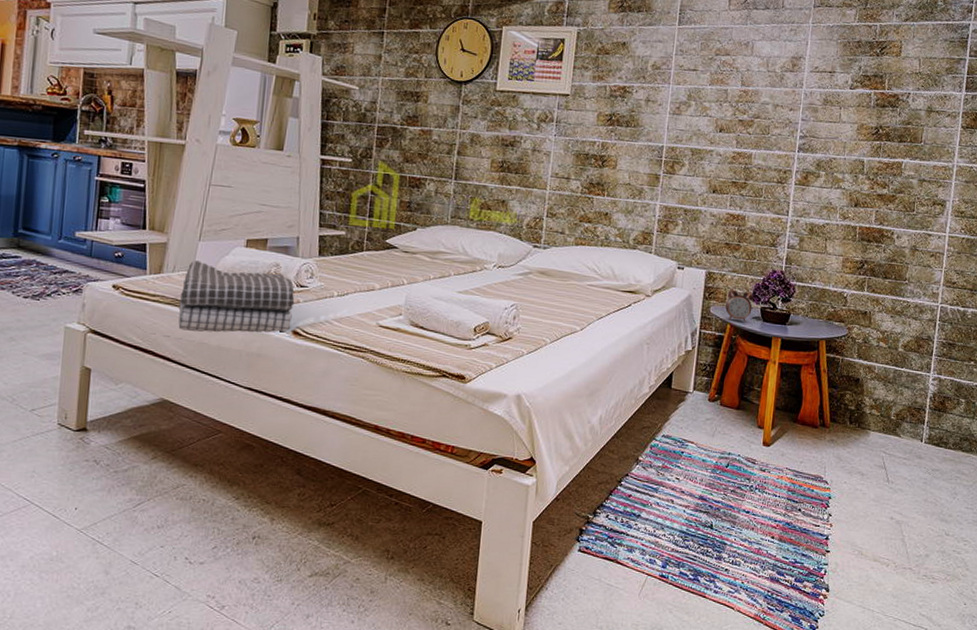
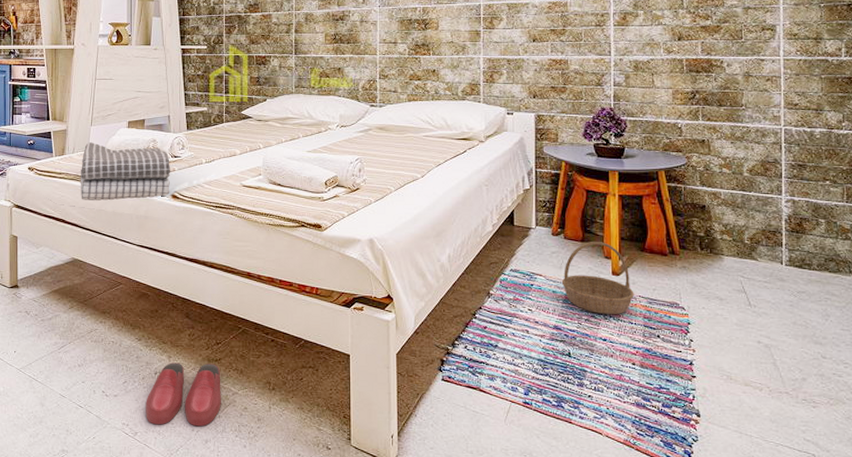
slippers: none [237,525,332,600] -> present [146,362,221,427]
basket: none [712,409,782,487] -> present [561,241,634,315]
alarm clock: present [724,285,753,322] -> none [557,125,585,158]

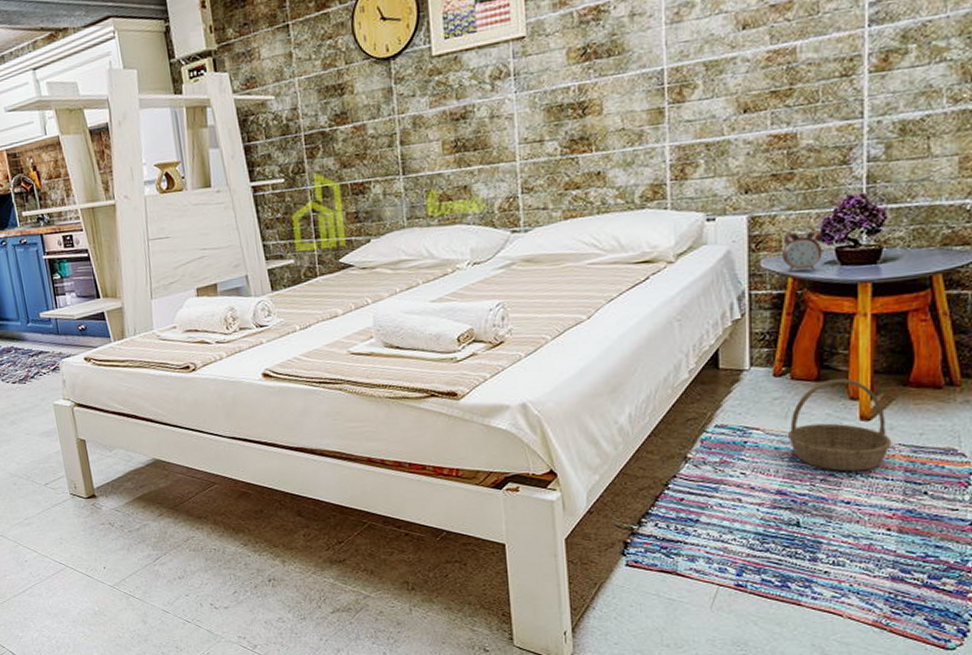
towel: present [80,142,171,201] -> none [146,317,260,390]
slippers: present [146,362,221,427] -> none [262,565,352,636]
alarm clock: none [557,125,585,158] -> present [781,225,823,272]

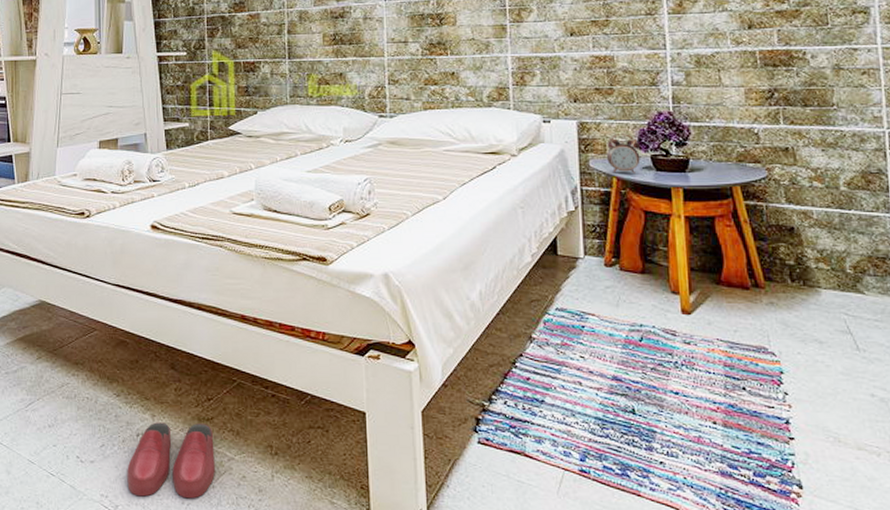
slippers: none [262,565,352,636] -> present [127,422,215,499]
basket: present [787,378,892,472] -> none [619,272,711,363]

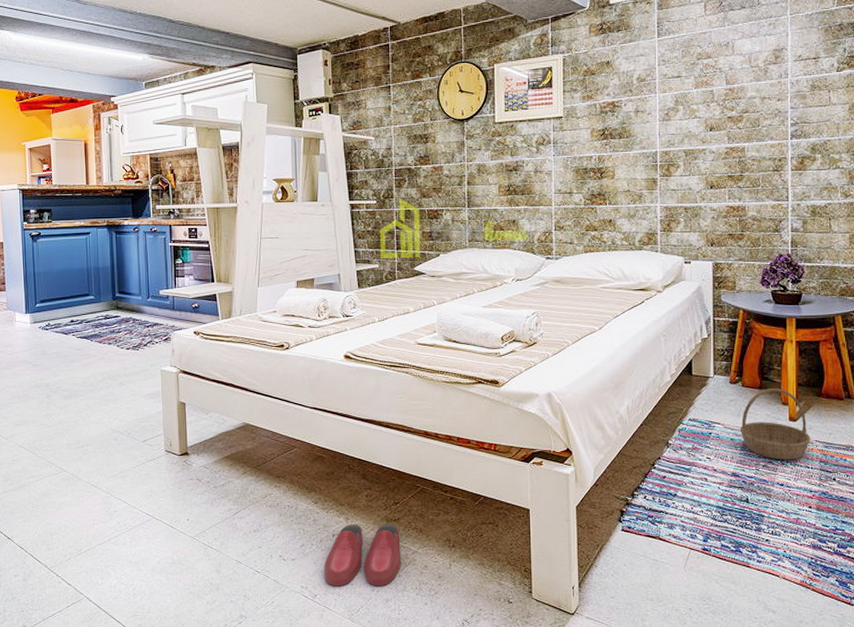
alarm clock: present [606,134,640,173] -> none [735,273,763,306]
basket: none [619,272,711,363] -> present [739,387,811,460]

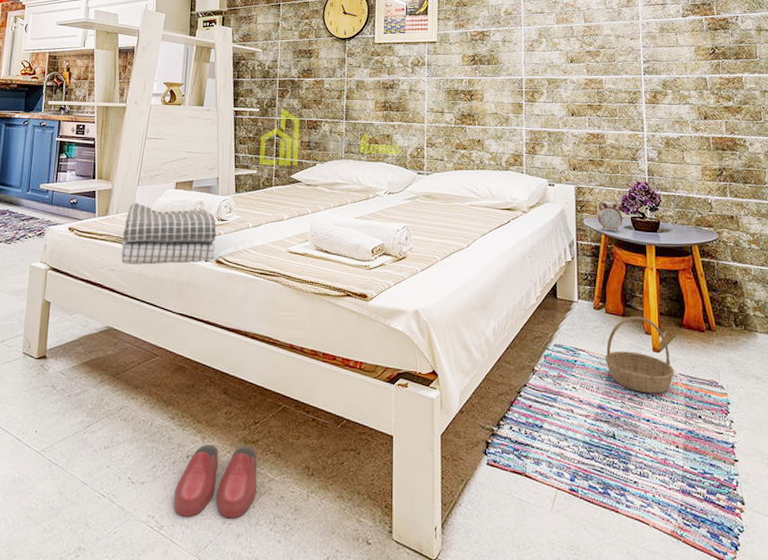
towel: none [248,304,343,364] -> present [121,203,217,265]
alarm clock: none [735,273,763,306] -> present [596,198,623,231]

